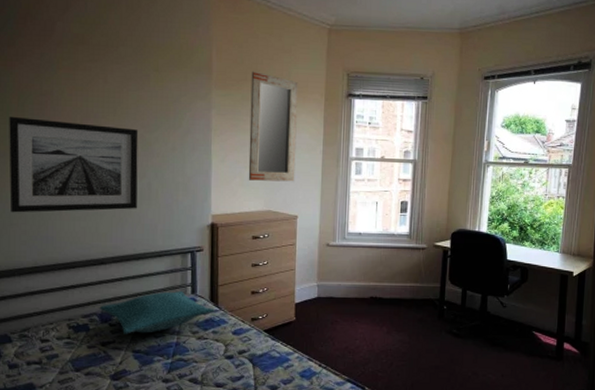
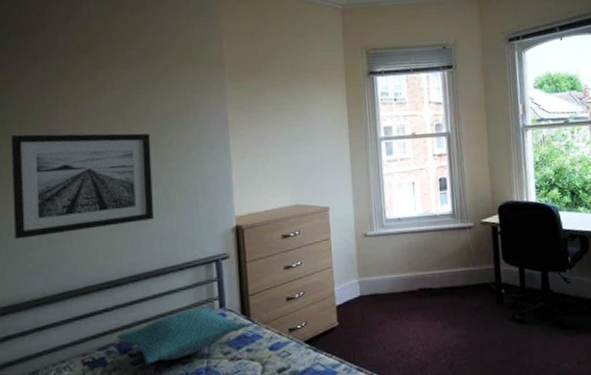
home mirror: present [248,71,298,182] -> none [266,59,322,174]

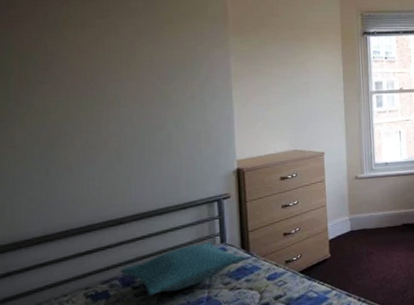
wall art: present [11,133,155,239] -> none [10,78,158,180]

